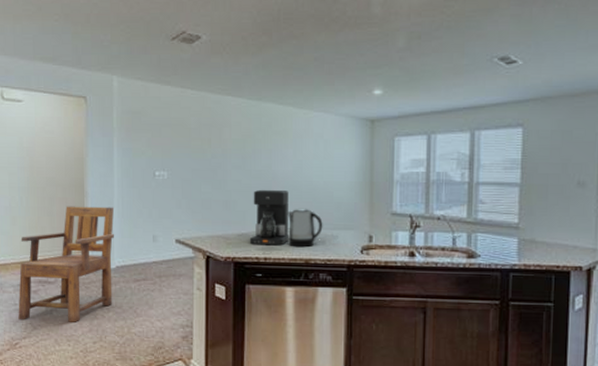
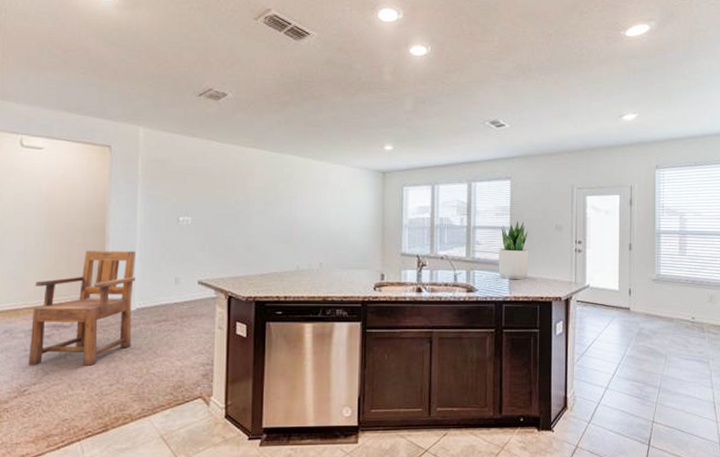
coffee maker: present [249,189,290,246] -> none [270,233,308,285]
kettle: present [288,208,323,248] -> none [307,250,339,286]
planter: none [505,176,543,245] -> present [498,221,529,280]

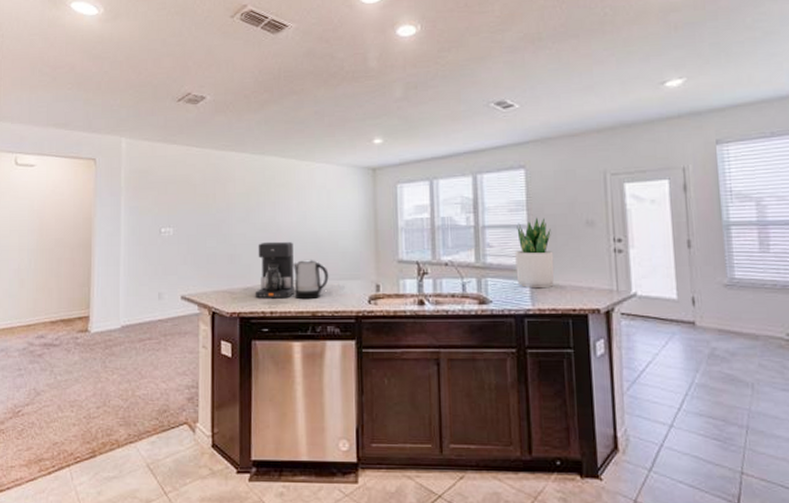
armchair: present [28,250,136,366] -> none [22,265,121,387]
coffee maker: none [270,233,308,285] -> present [255,241,295,299]
kettle: none [307,250,339,286] -> present [294,259,329,300]

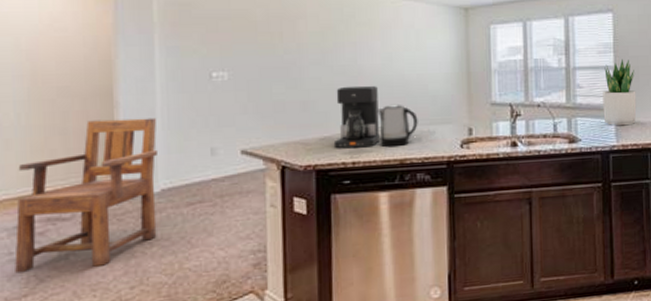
armchair: none [22,265,121,387] -> present [14,117,159,274]

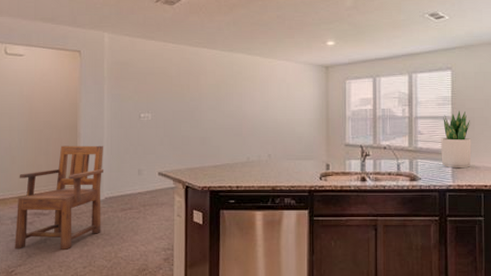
coffee maker: present [333,85,381,149] -> none [223,126,258,175]
kettle: present [378,104,418,148] -> none [257,142,287,176]

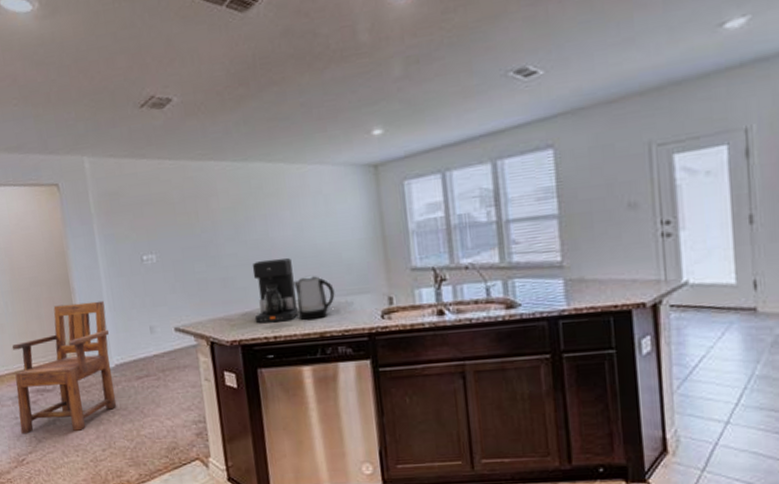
coffee maker: none [223,126,258,175] -> present [252,257,299,324]
kettle: none [257,142,287,176] -> present [294,275,335,321]
planter: present [441,110,472,169] -> none [545,204,592,286]

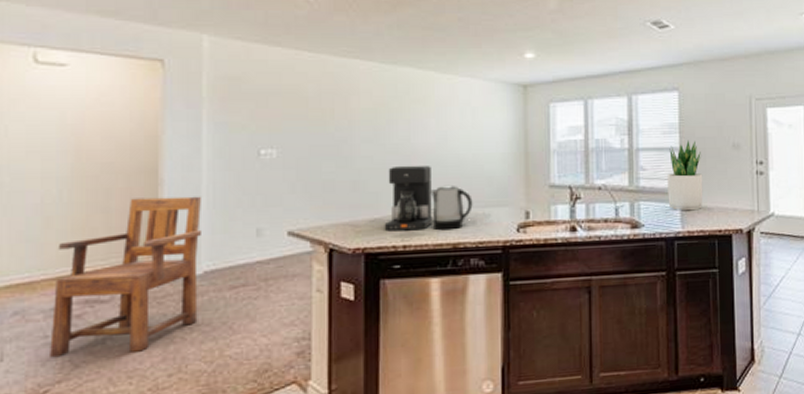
planter: none [545,204,592,286] -> present [667,140,703,211]

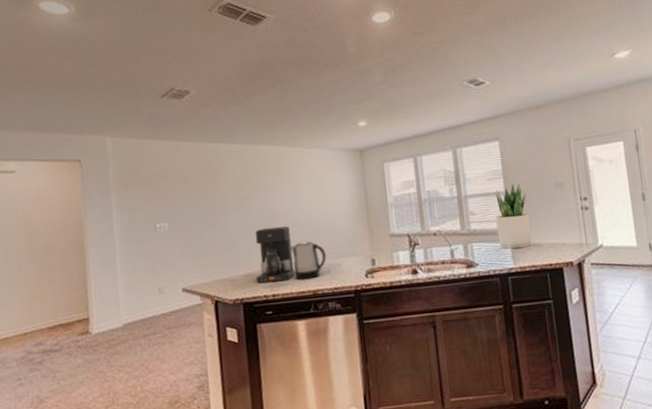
armchair: present [50,196,203,358] -> none [21,264,123,395]

